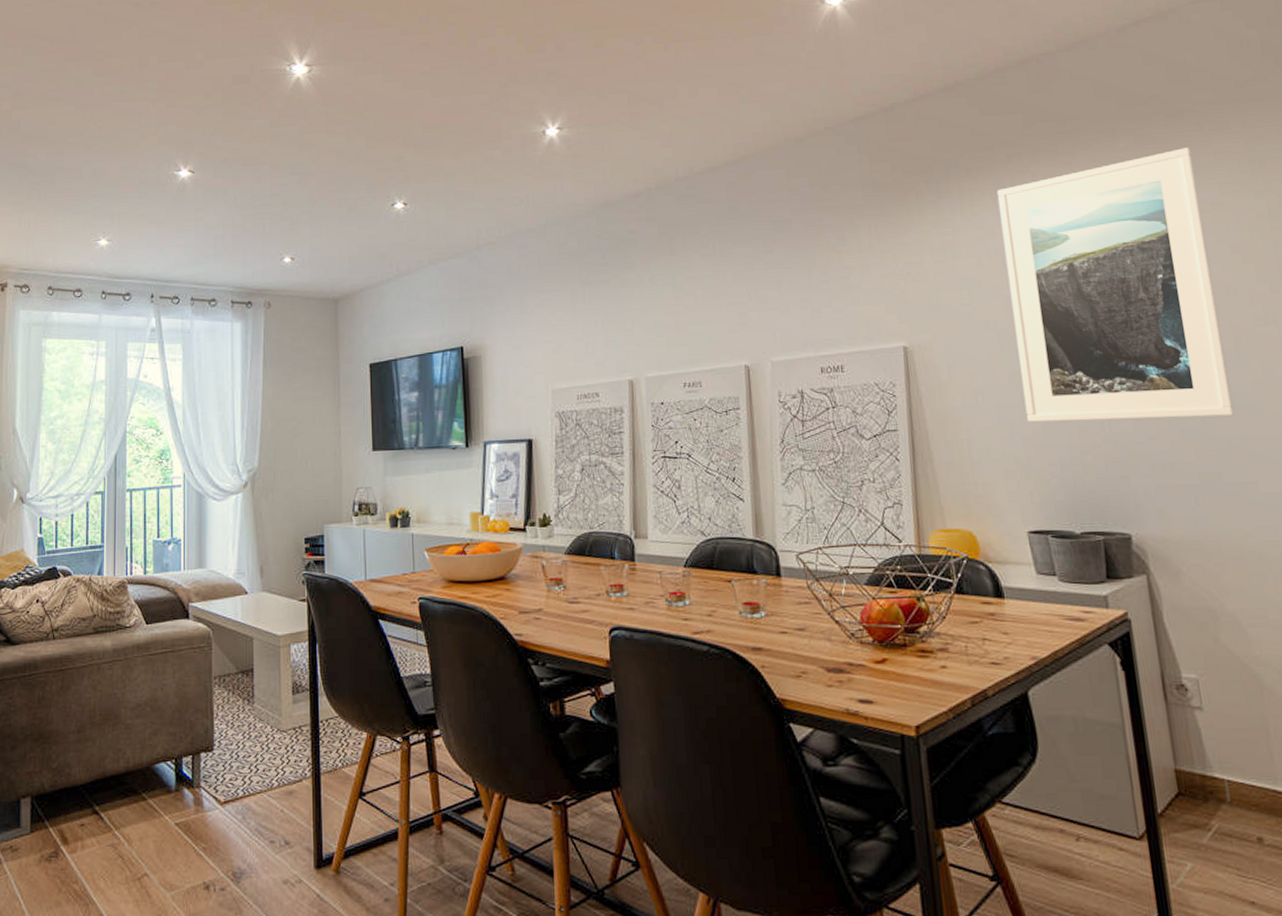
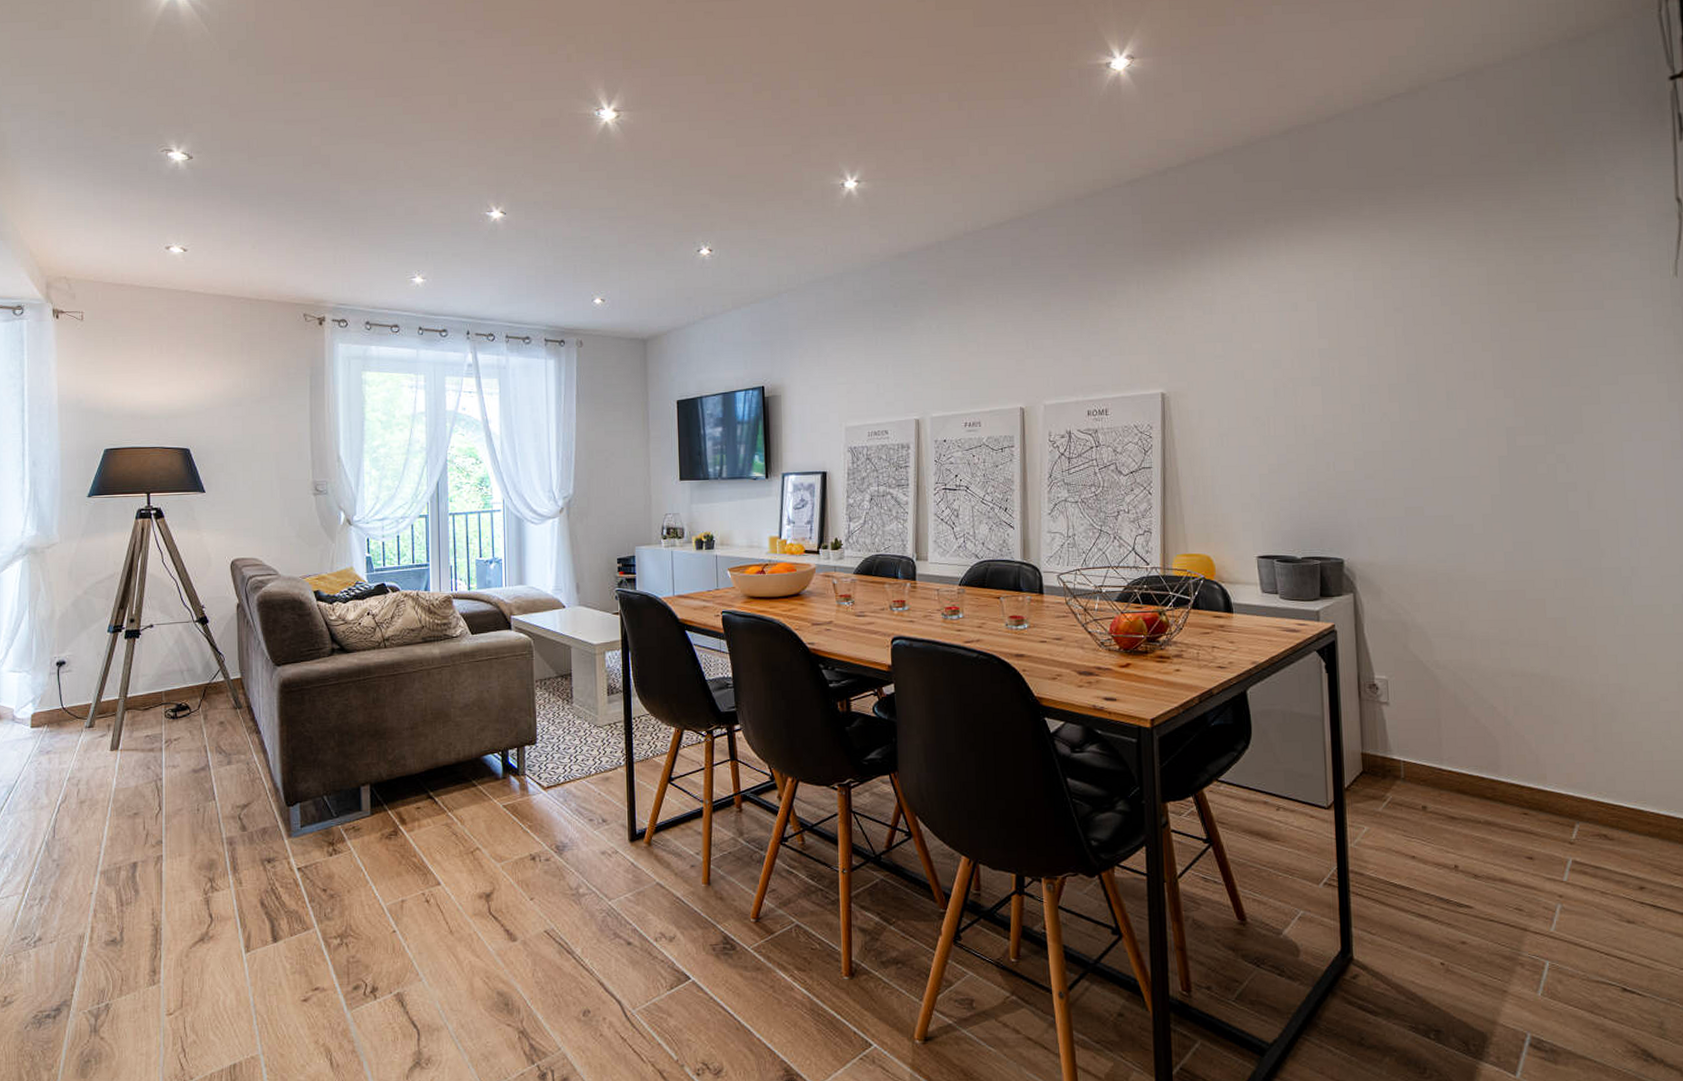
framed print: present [996,148,1235,422] -> none [1253,217,1440,462]

